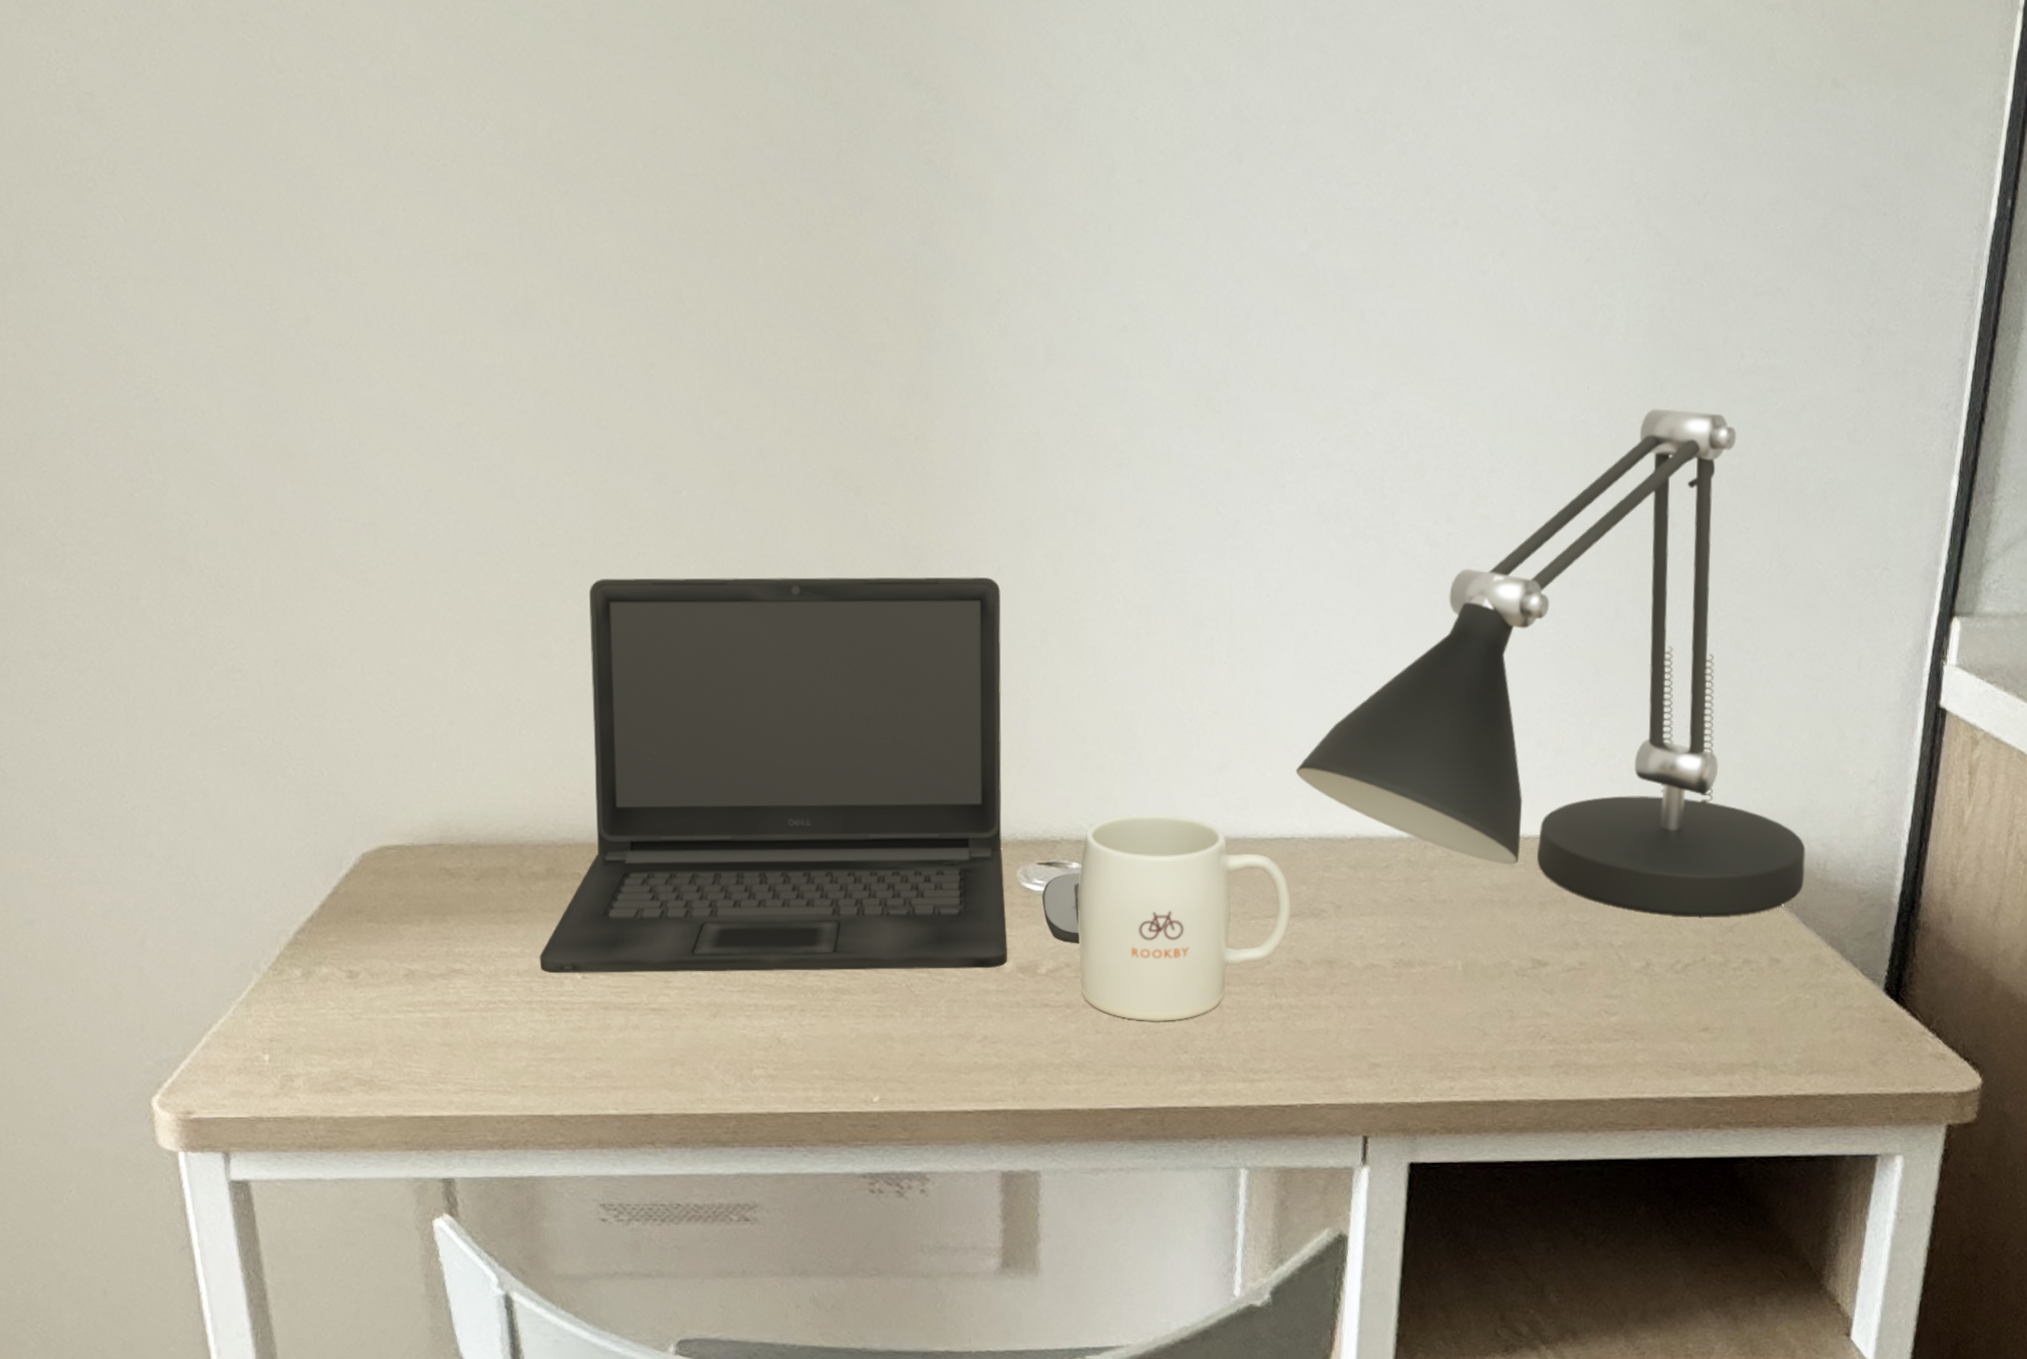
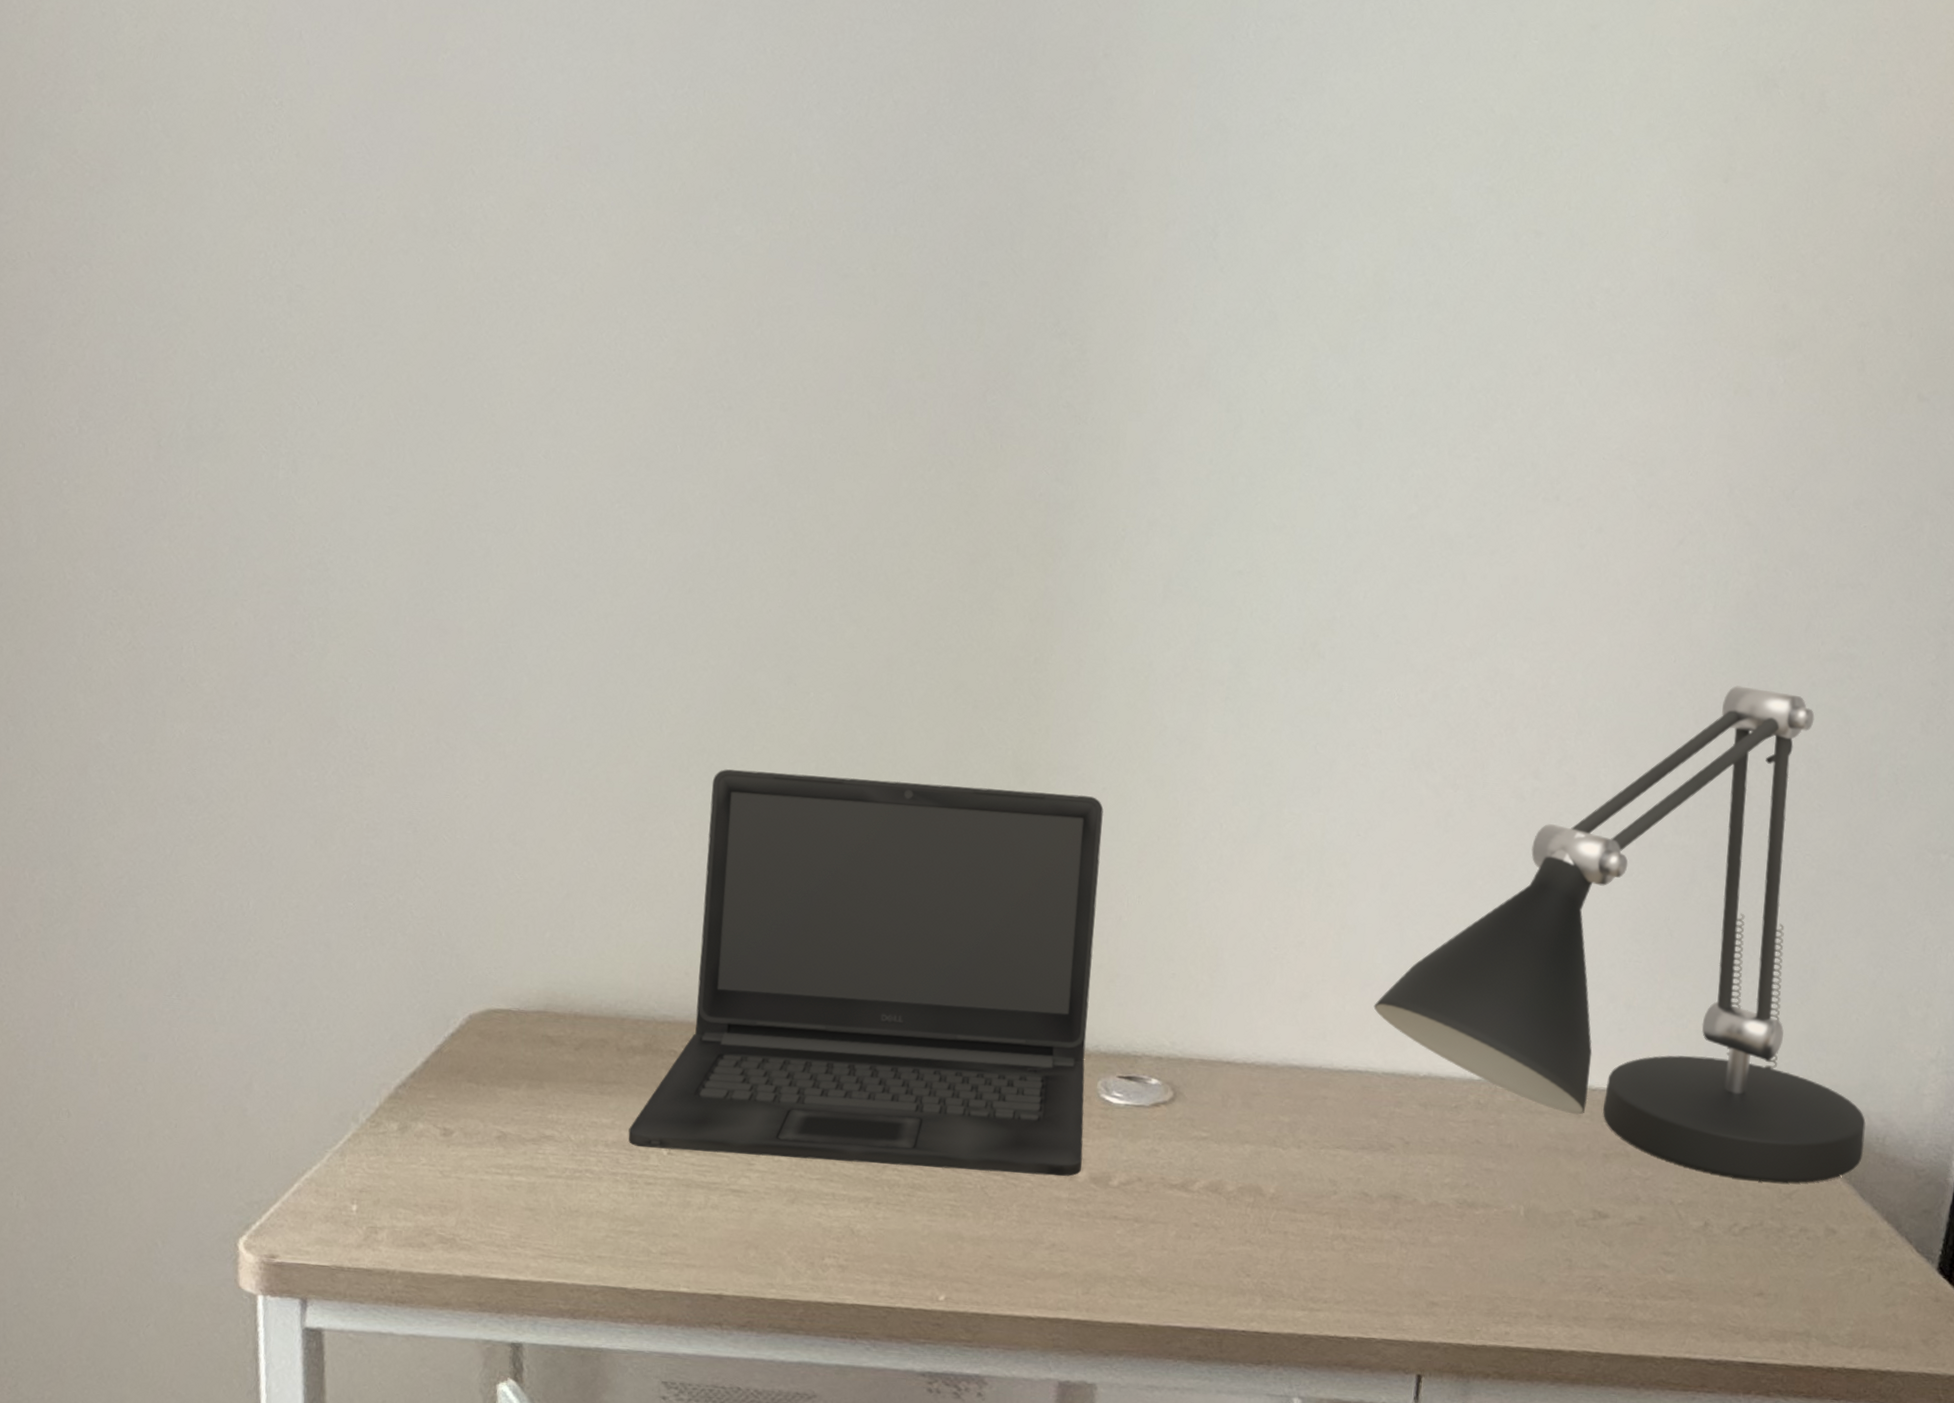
computer mouse: present [1042,873,1081,944] -> none [1119,1088,1159,1159]
mug: present [1078,813,1292,1022] -> none [1151,1036,1362,1243]

